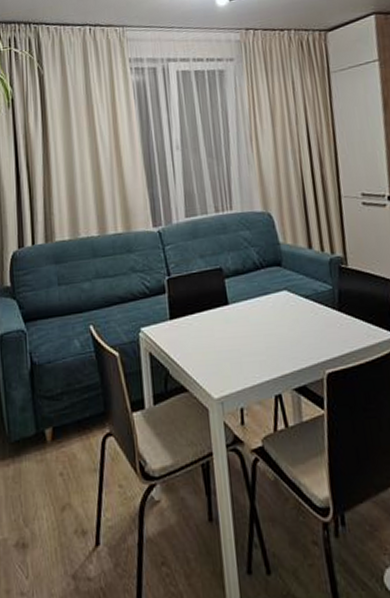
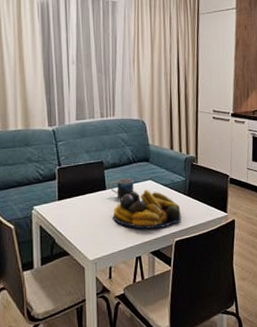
mug: none [232,288,265,316] -> present [109,178,134,199]
fruit bowl: none [239,302,333,357] -> present [112,189,181,229]

